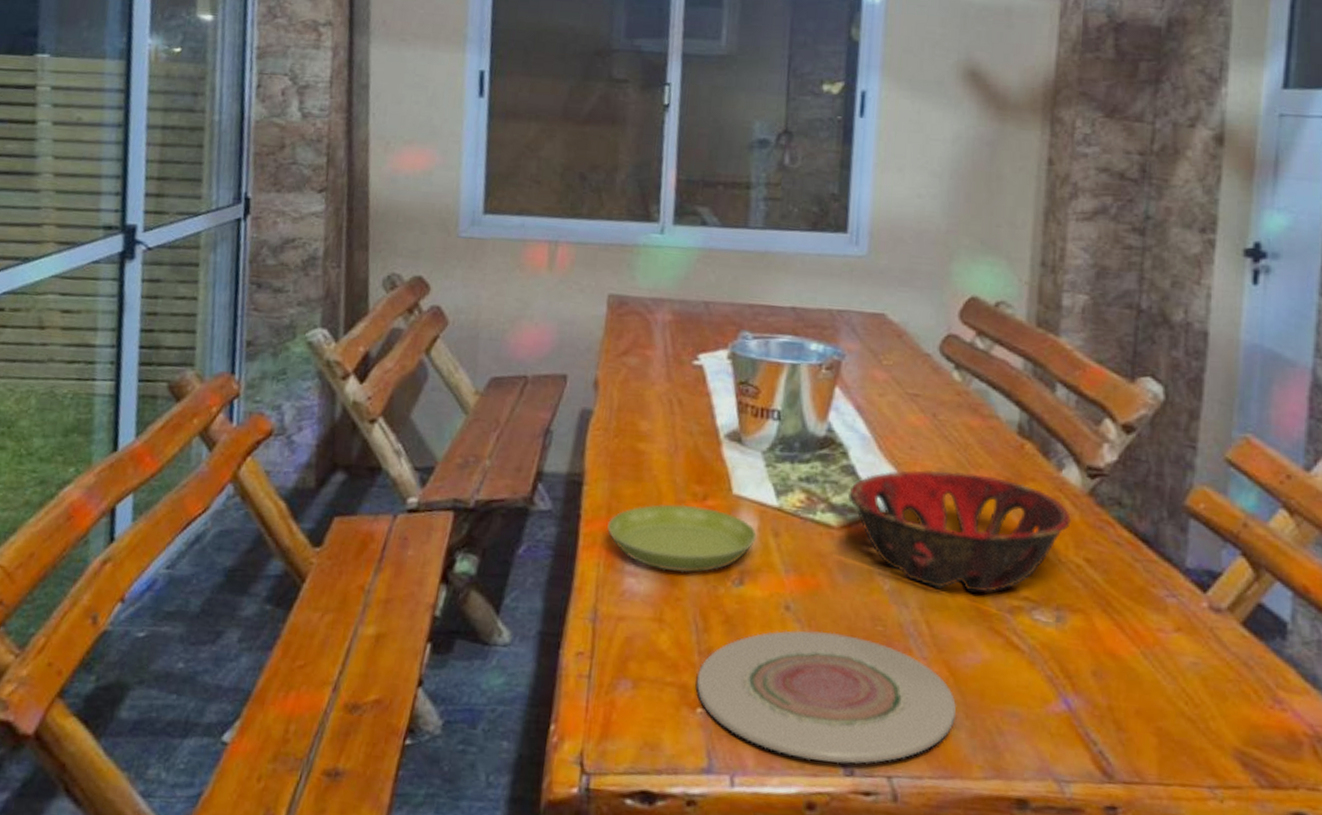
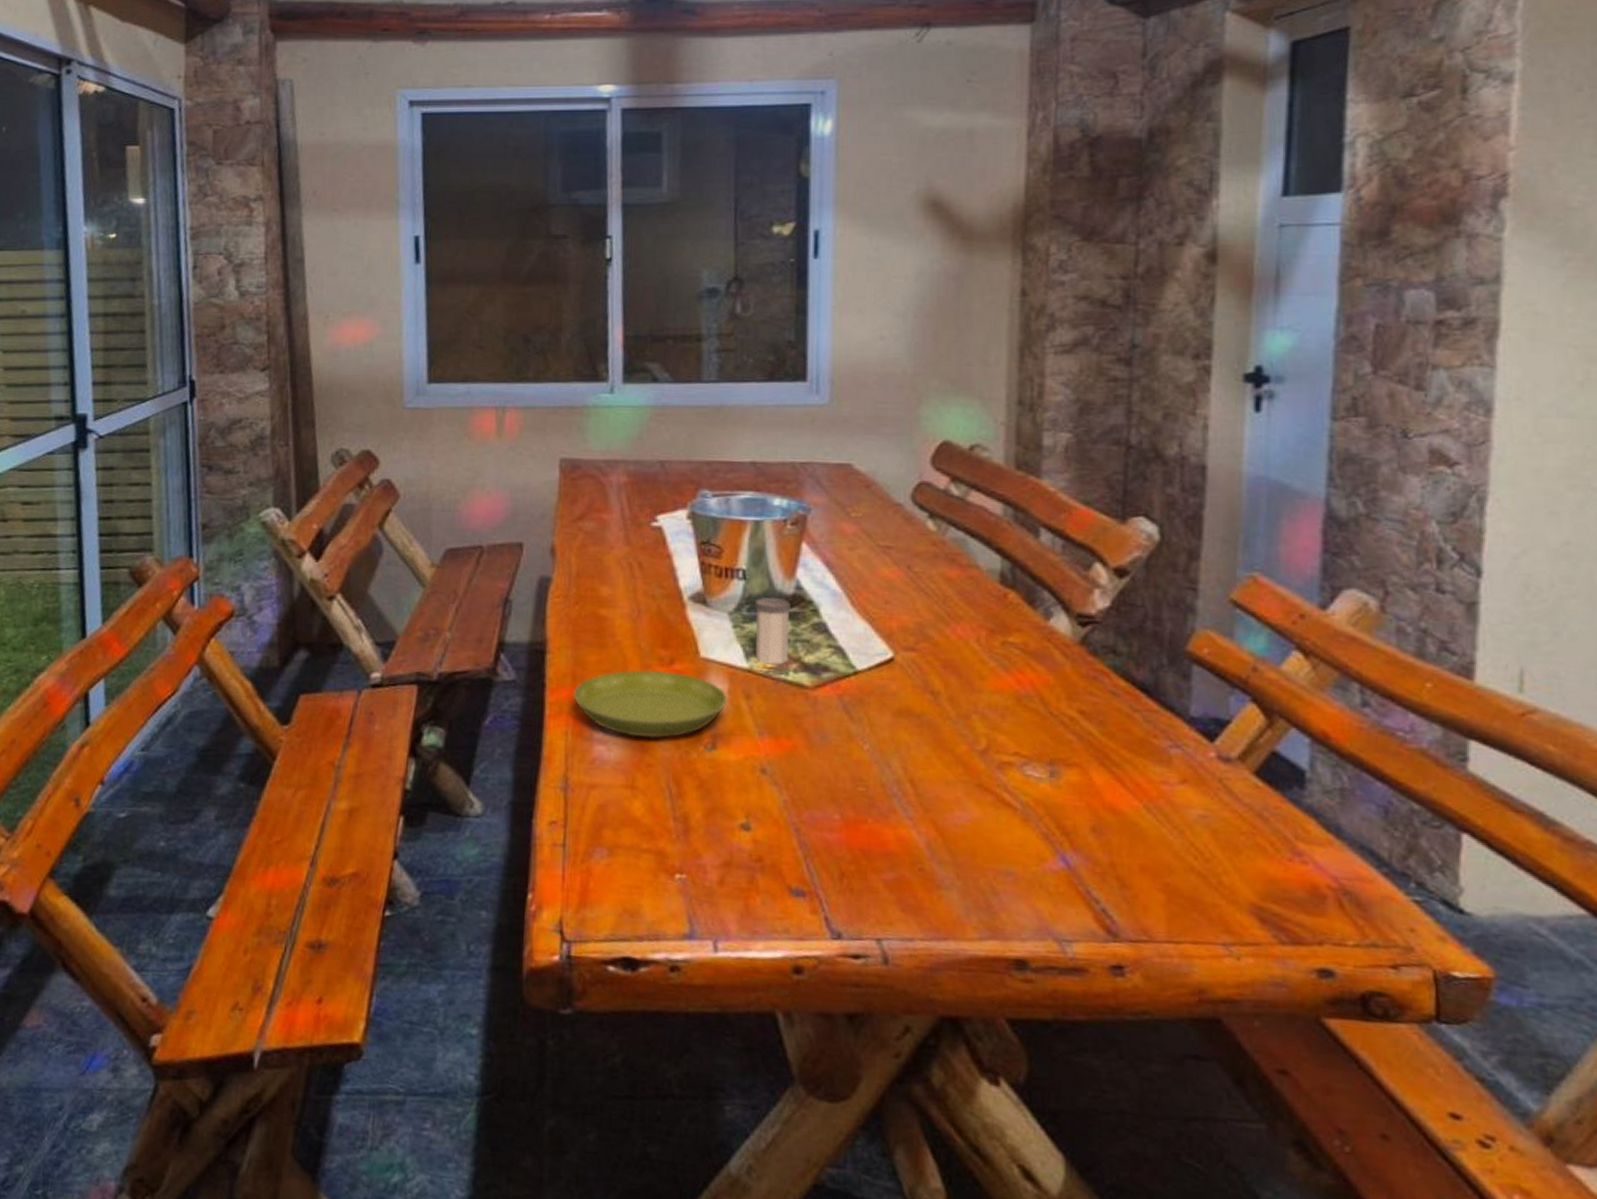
plate: present [697,629,957,764] -> none [673,793,947,928]
salt shaker: none [786,438,822,505] -> present [754,597,791,665]
decorative bowl: present [847,470,1071,593] -> none [820,624,1062,750]

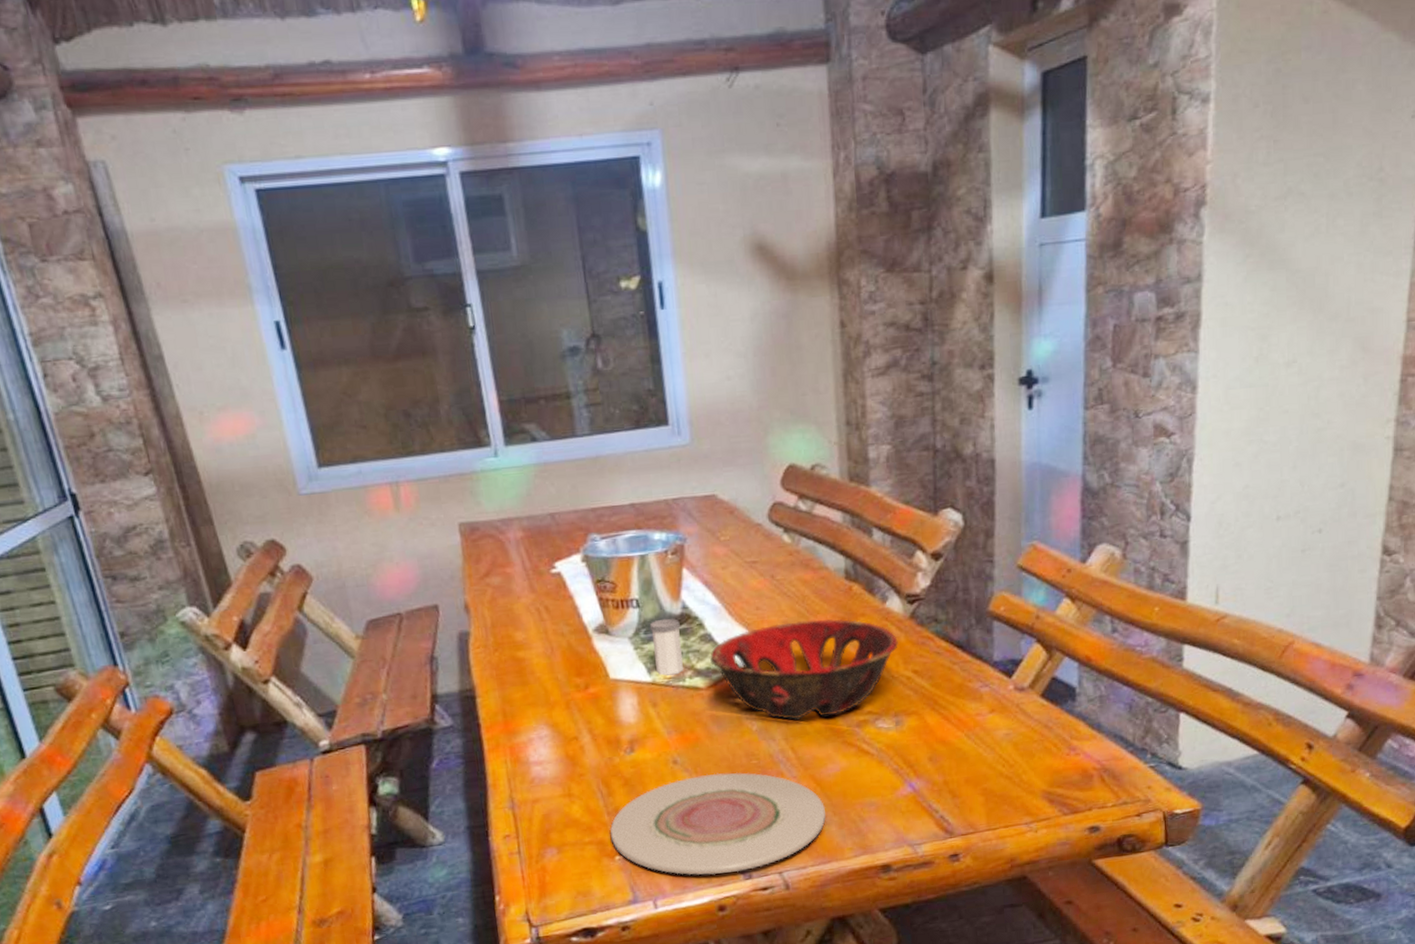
saucer: present [573,669,727,739] -> none [506,694,638,755]
plate: none [673,793,947,928] -> present [609,772,826,876]
decorative bowl: none [820,624,1062,750] -> present [709,619,898,720]

